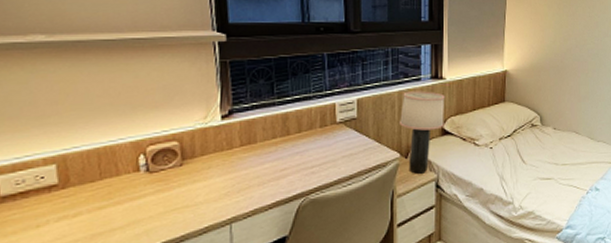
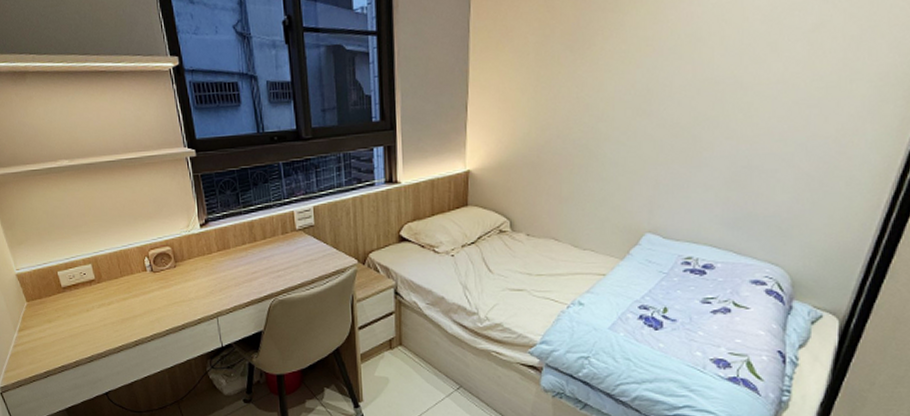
table lamp: present [398,91,445,174] -> none [354,196,401,280]

